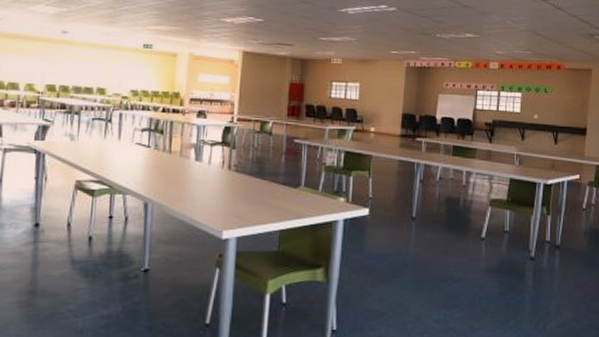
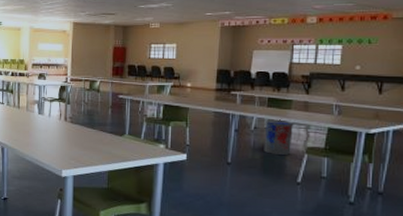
trash can: none [449,168,477,209] -> present [264,118,293,156]

